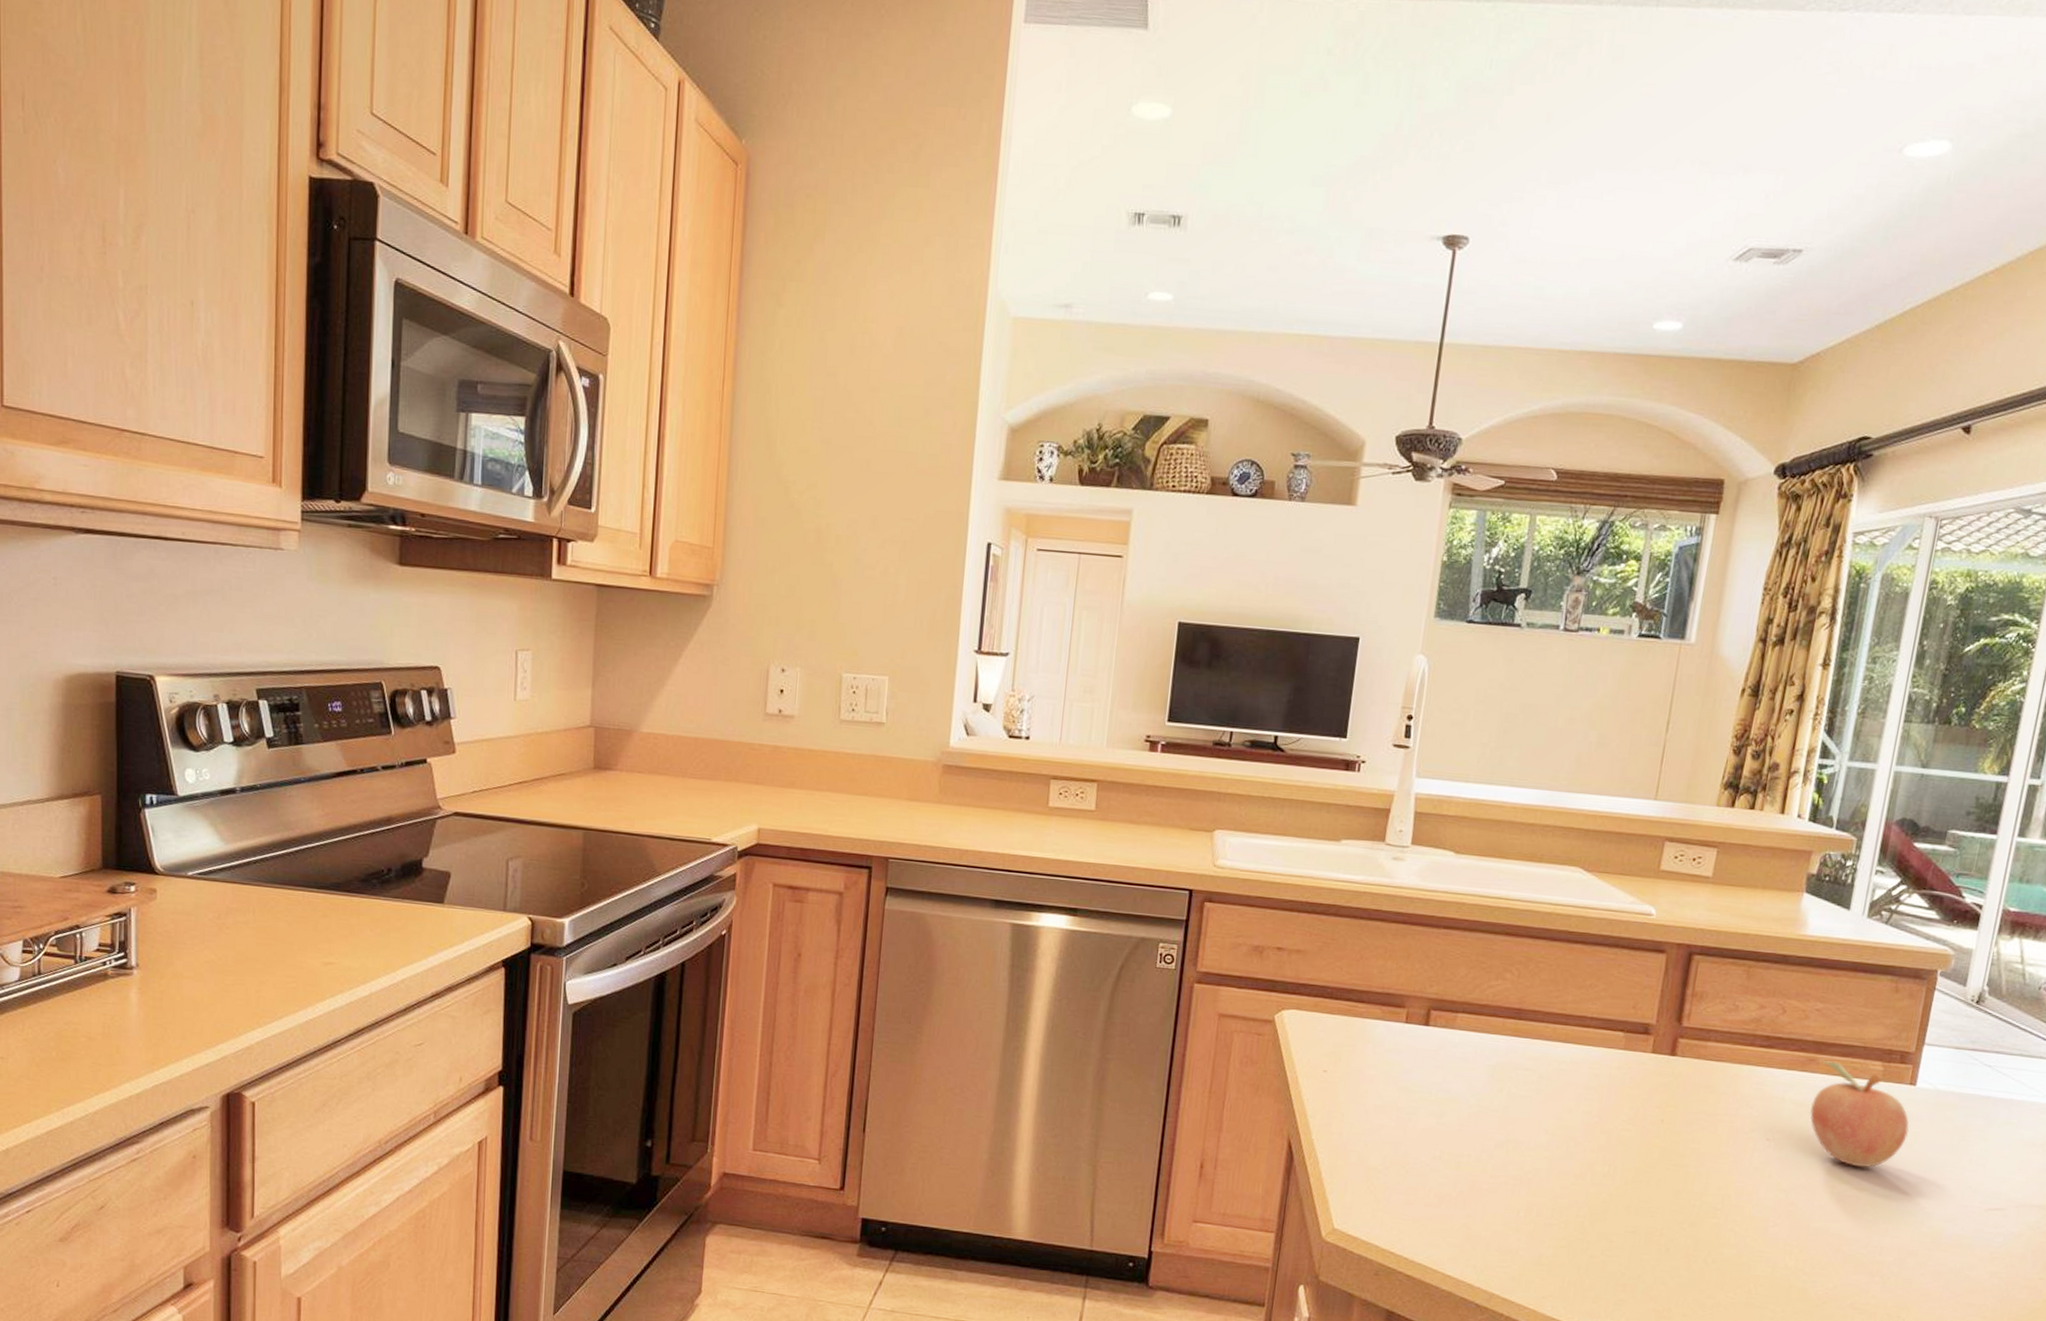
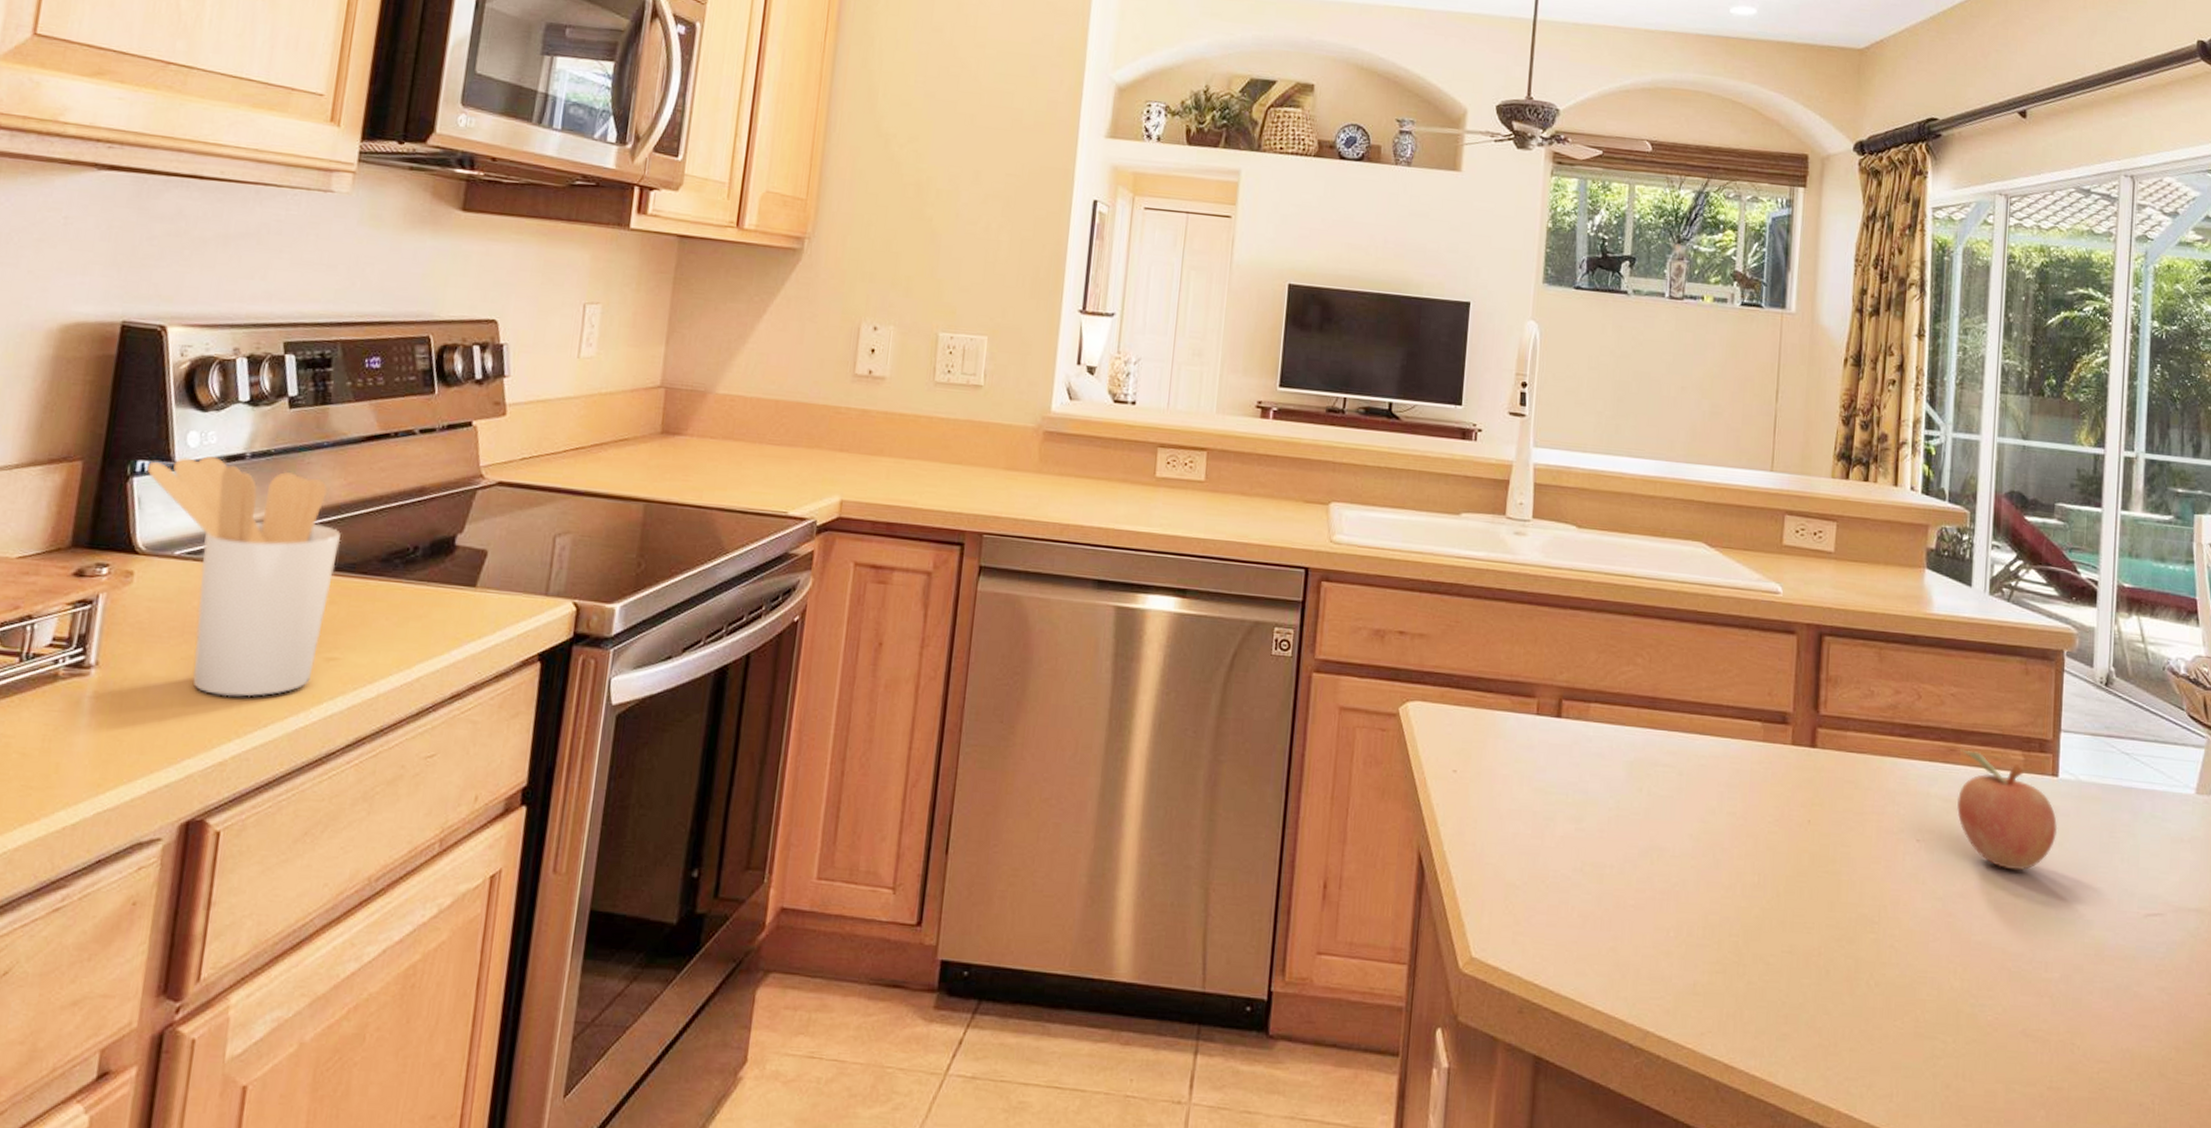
utensil holder: none [155,791,325,994] -> present [147,456,341,697]

